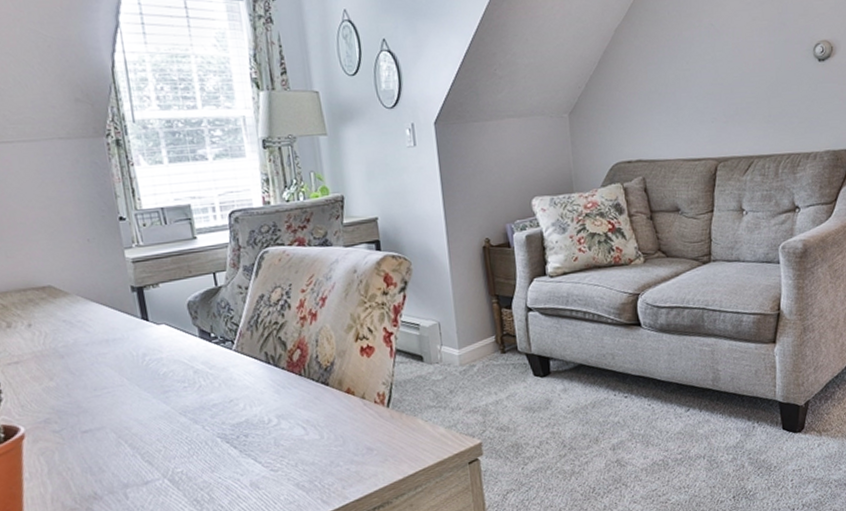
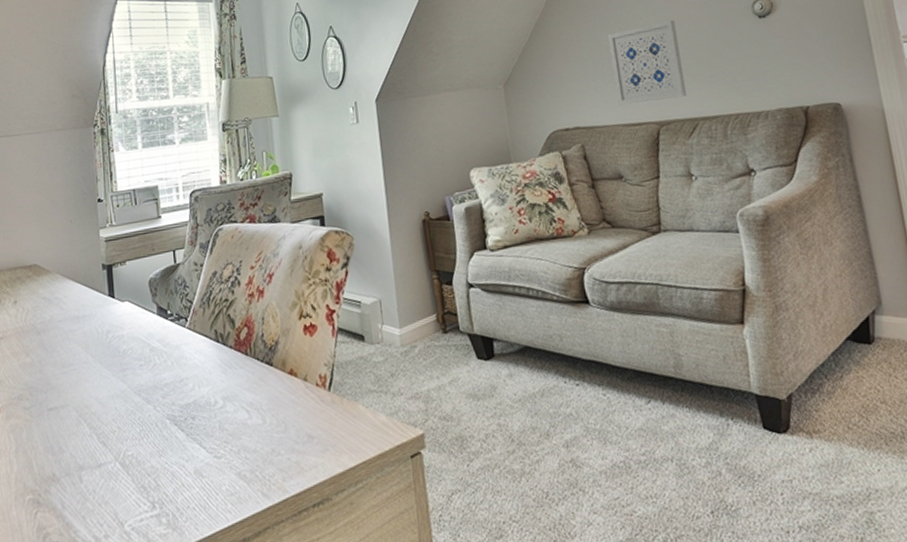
wall art: none [674,57,745,141] -> present [607,19,687,106]

